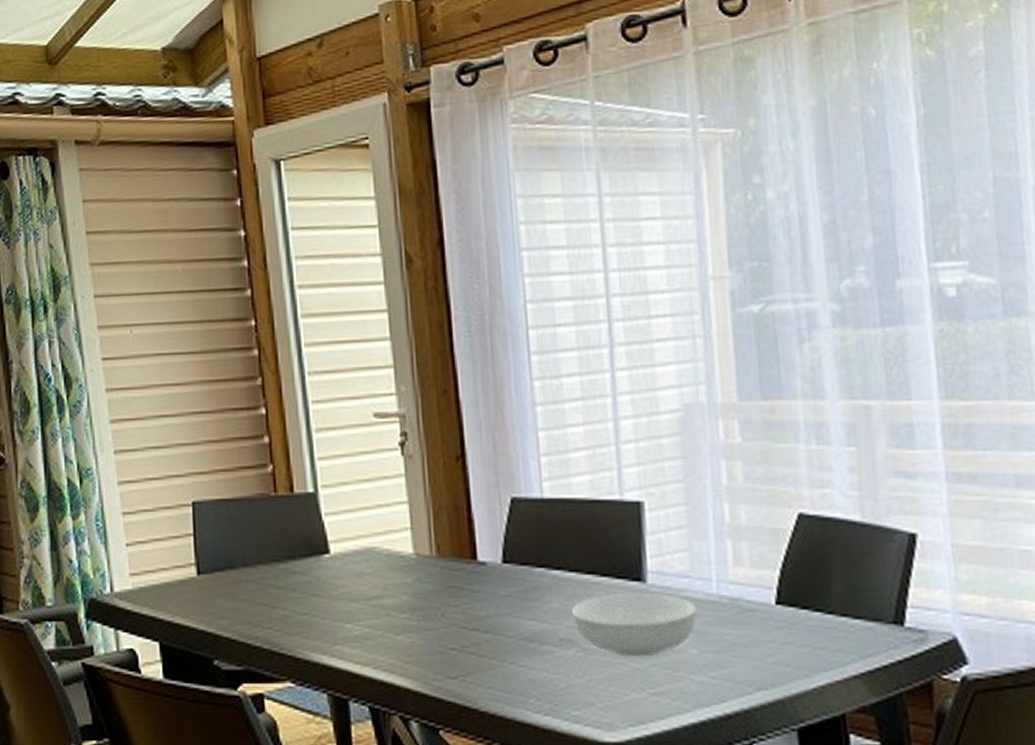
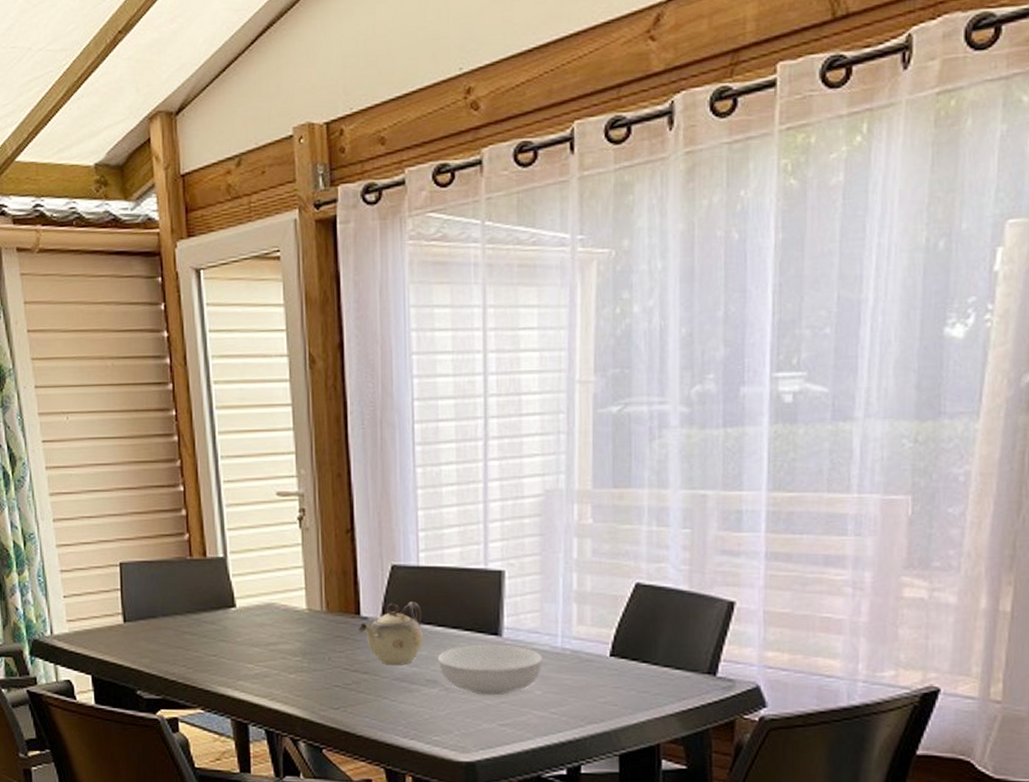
teapot: none [476,542,554,622] -> present [359,602,424,666]

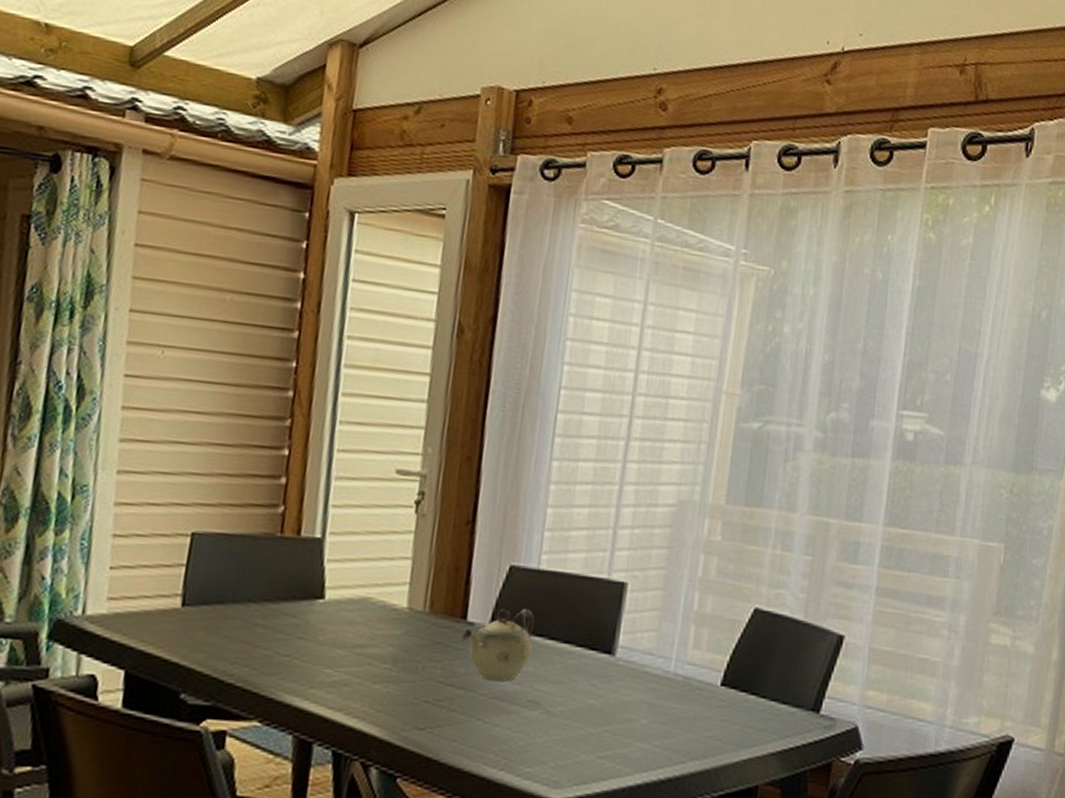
serving bowl: present [437,644,542,696] -> none [542,663,653,723]

